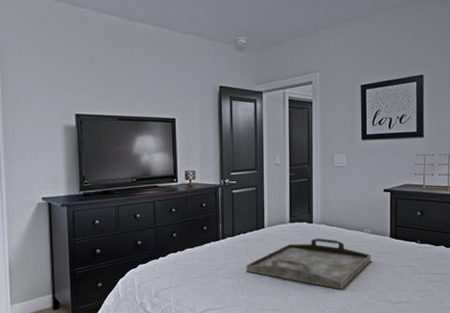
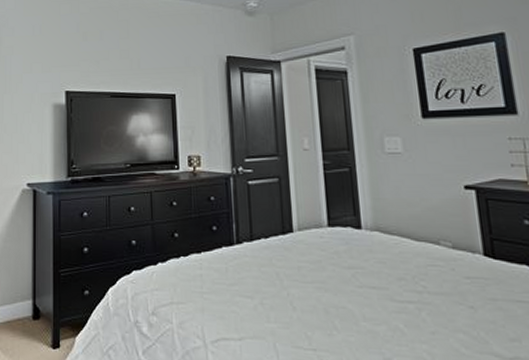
serving tray: present [246,238,371,290] -> none [271,250,457,329]

